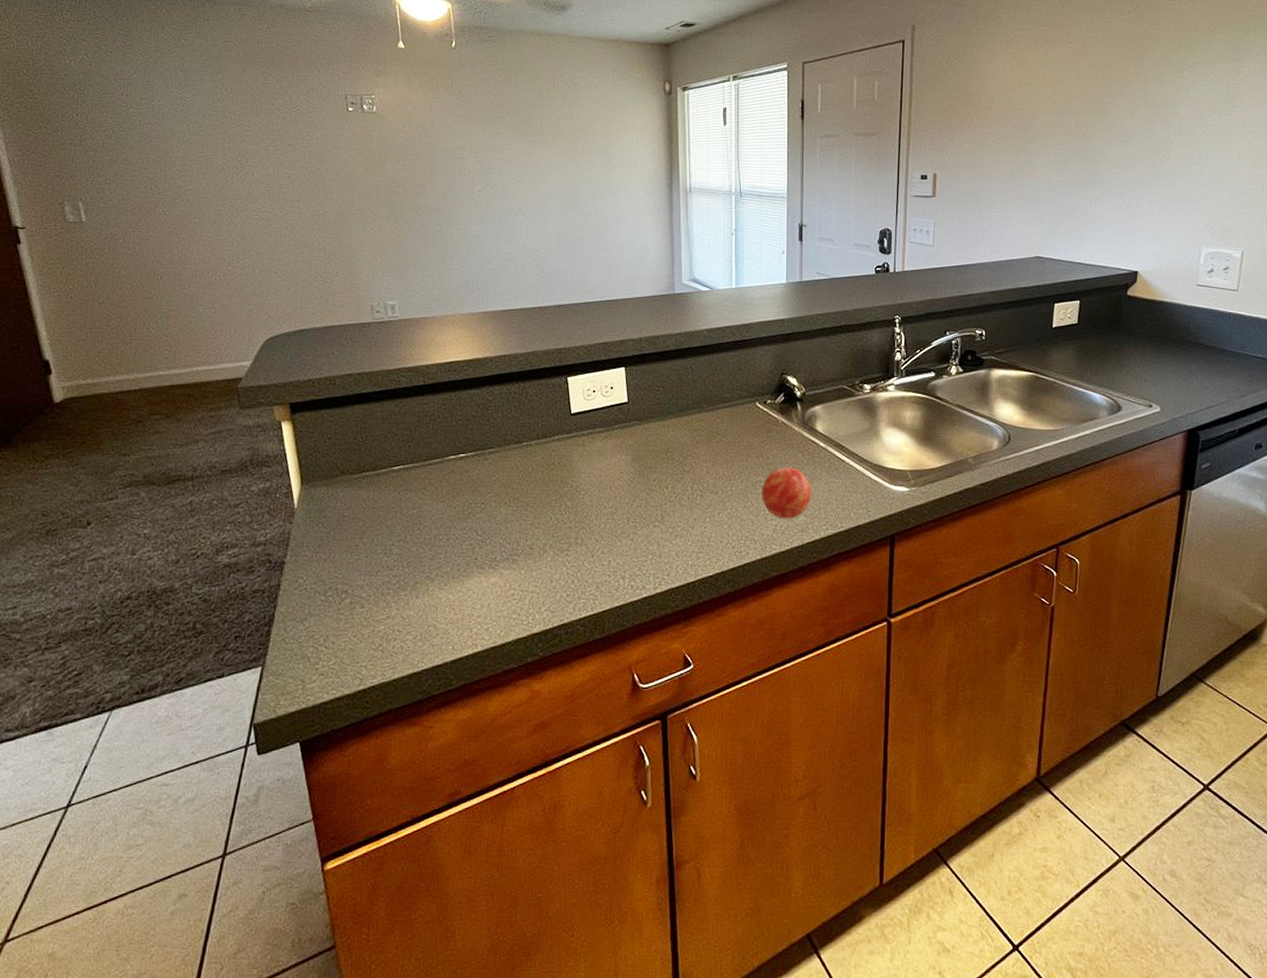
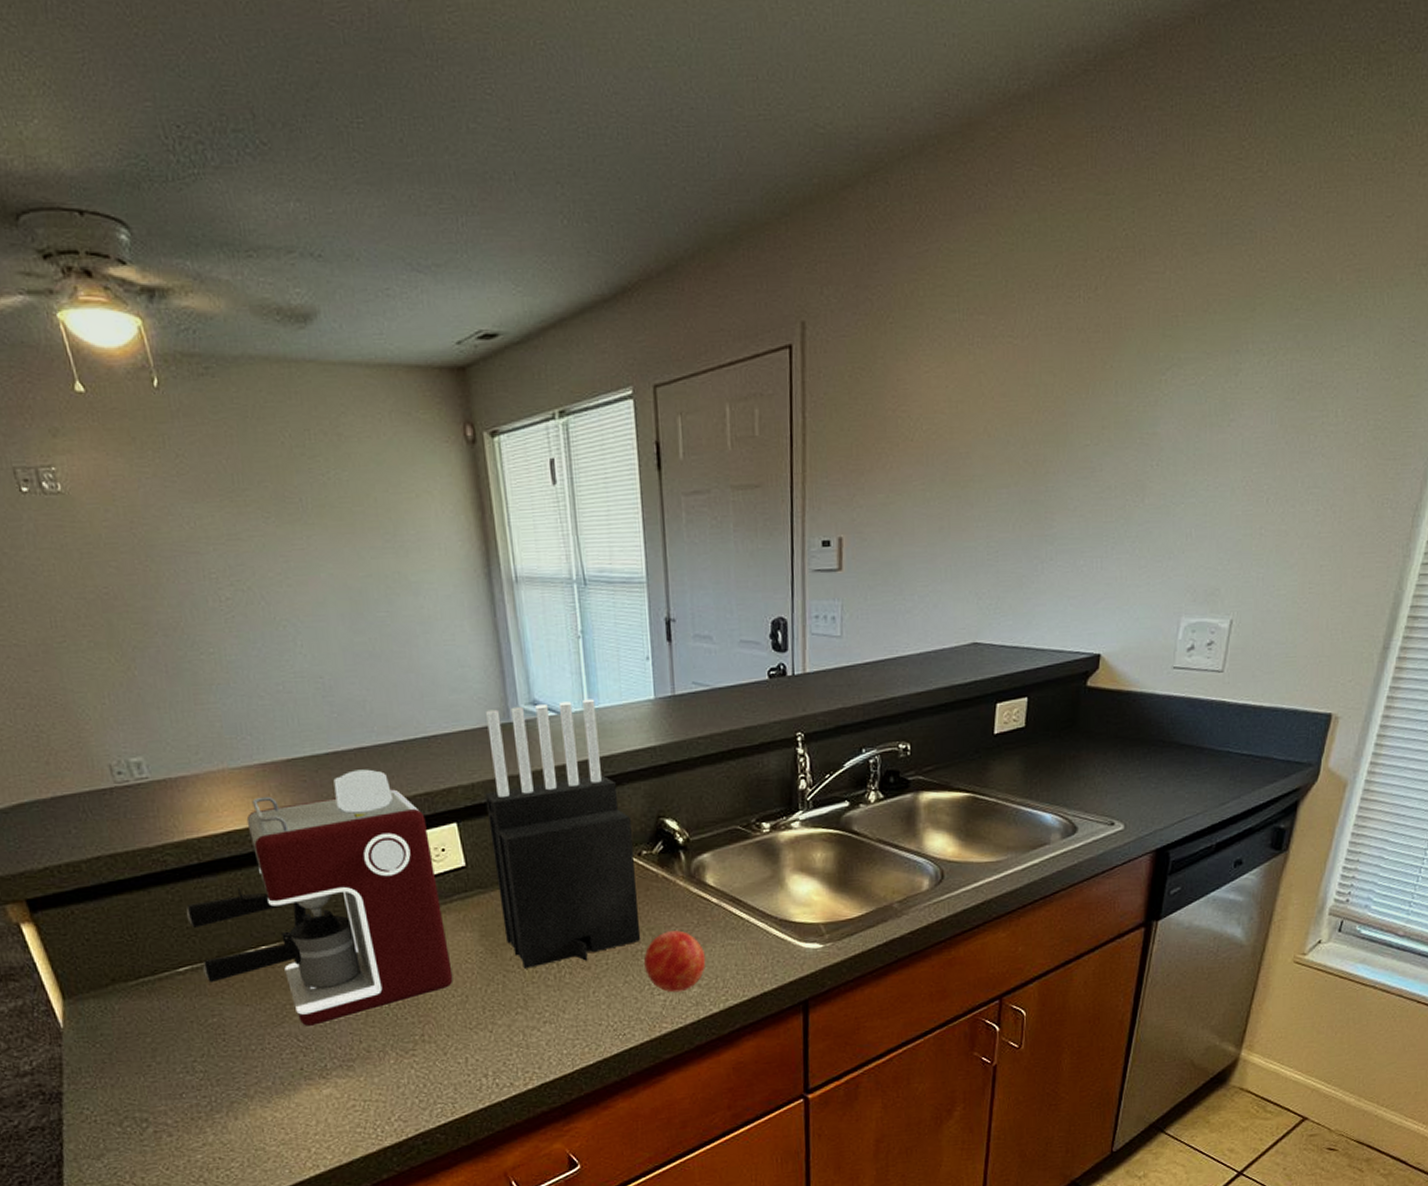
coffee maker: none [407,321,607,523] -> present [186,769,453,1026]
knife block: none [649,280,761,489] -> present [485,699,641,969]

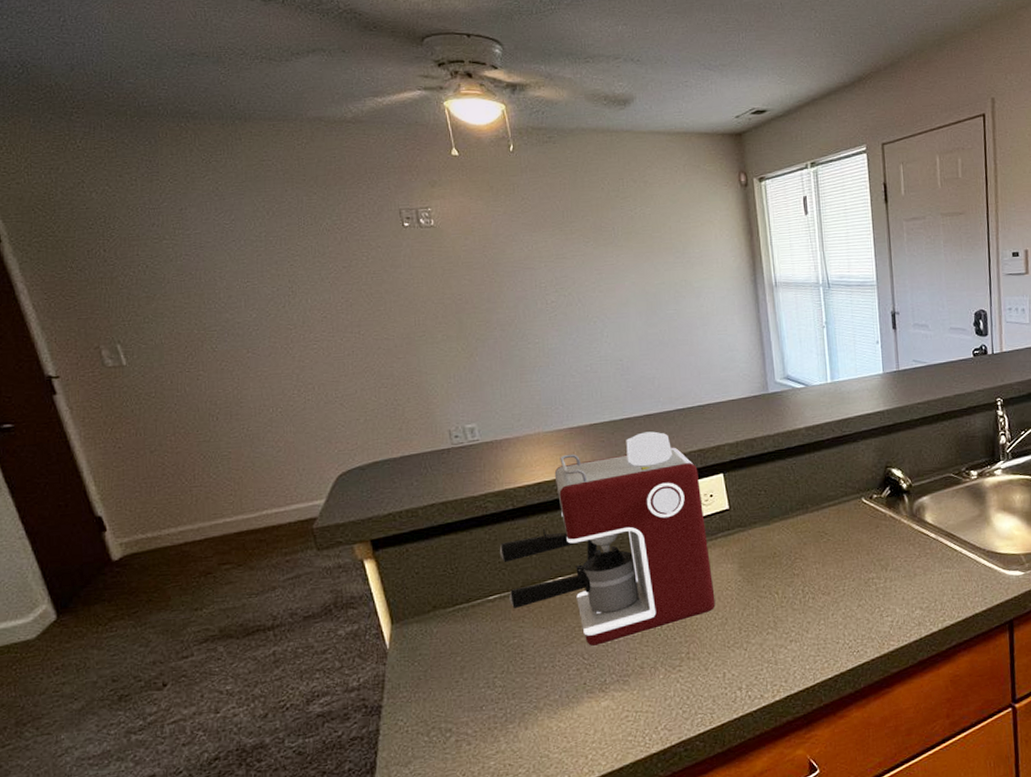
knife block: present [485,699,641,969] -> none [746,374,872,595]
apple: present [644,930,706,993] -> none [875,561,927,615]

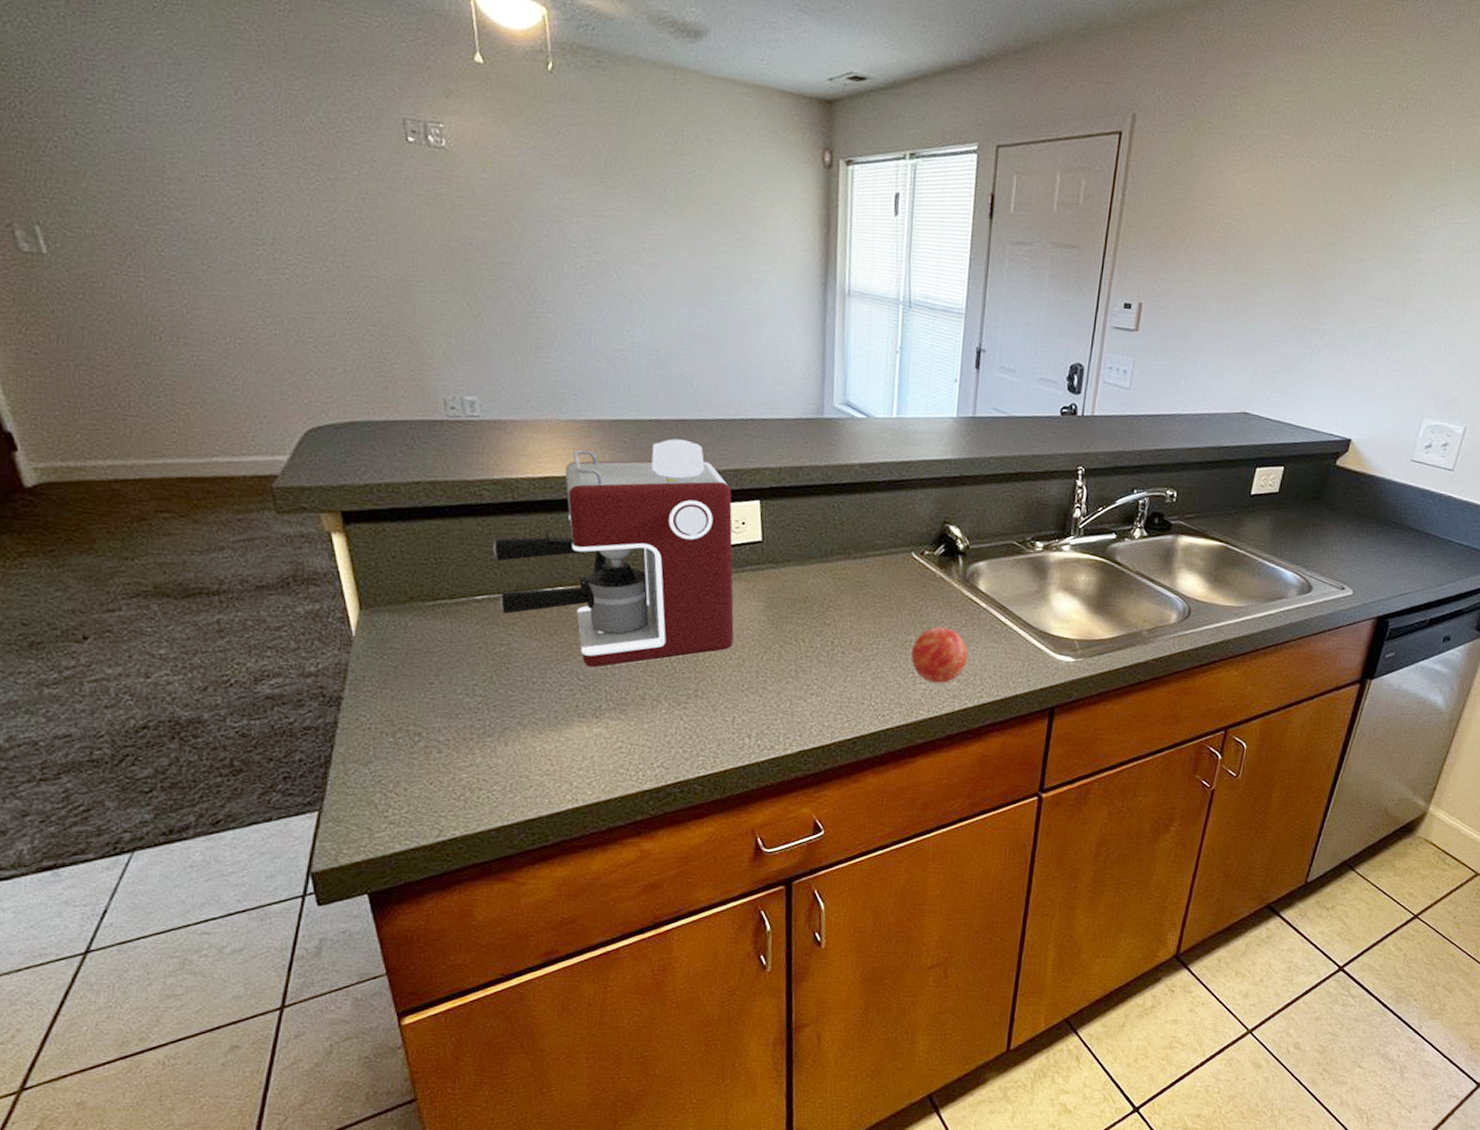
apple: none [875,561,927,615] -> present [911,627,968,684]

